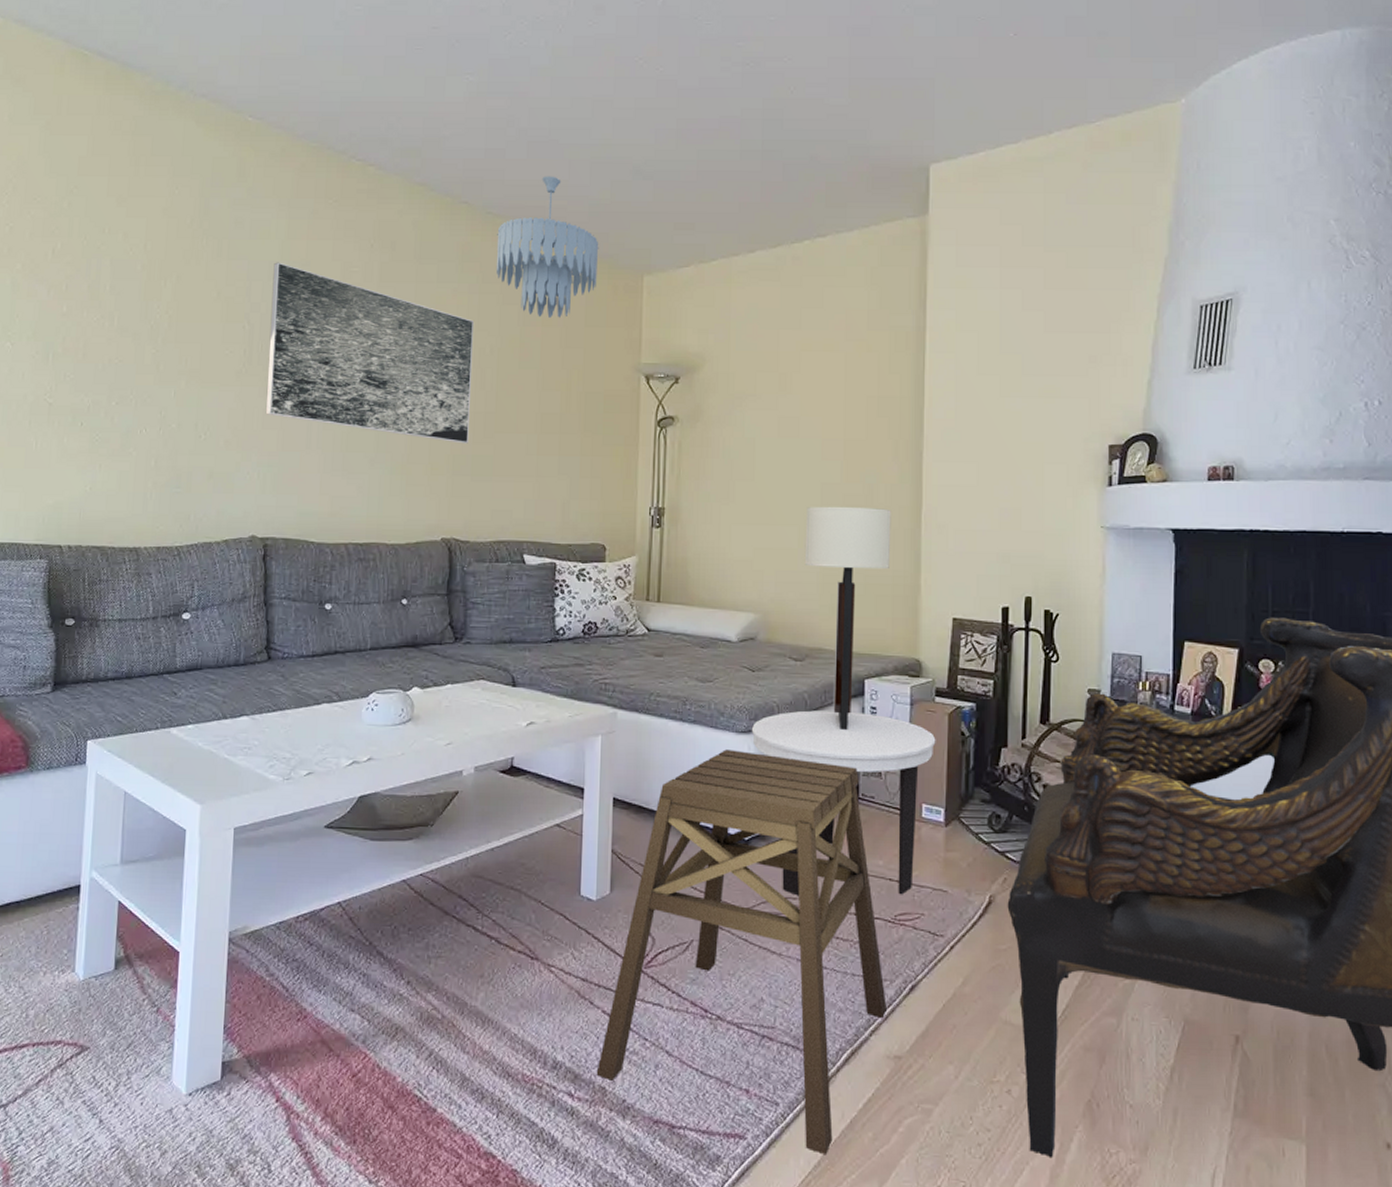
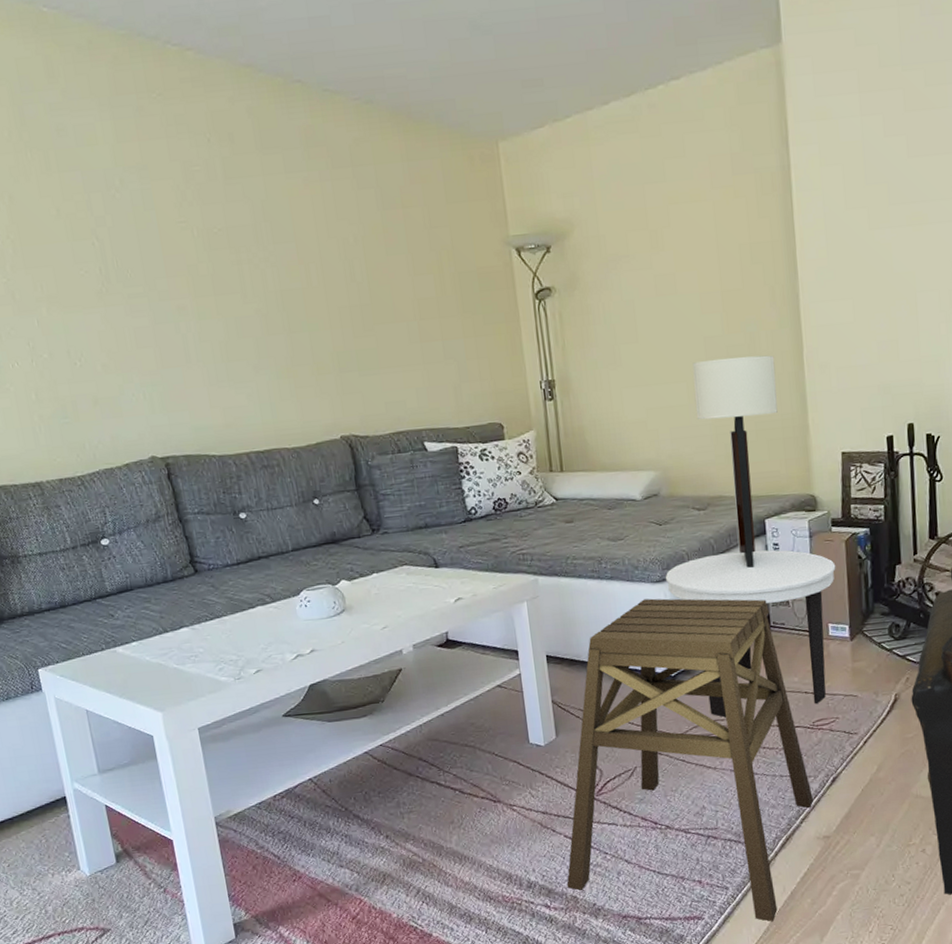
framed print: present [265,262,475,444] -> none [109,169,349,340]
ceiling light fixture: present [496,176,599,319] -> none [338,41,452,199]

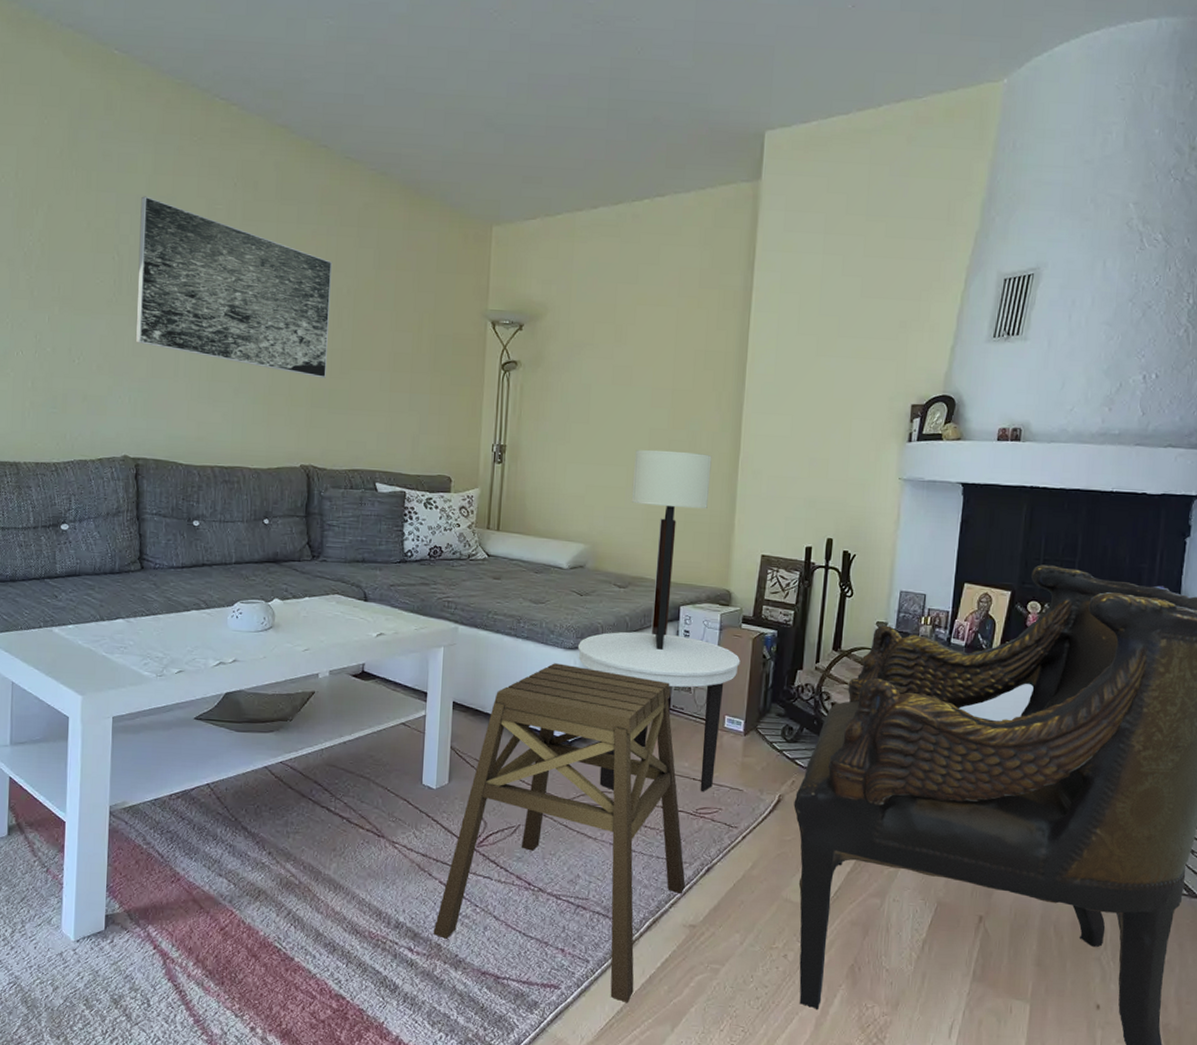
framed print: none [109,169,349,340] -> present [135,196,333,378]

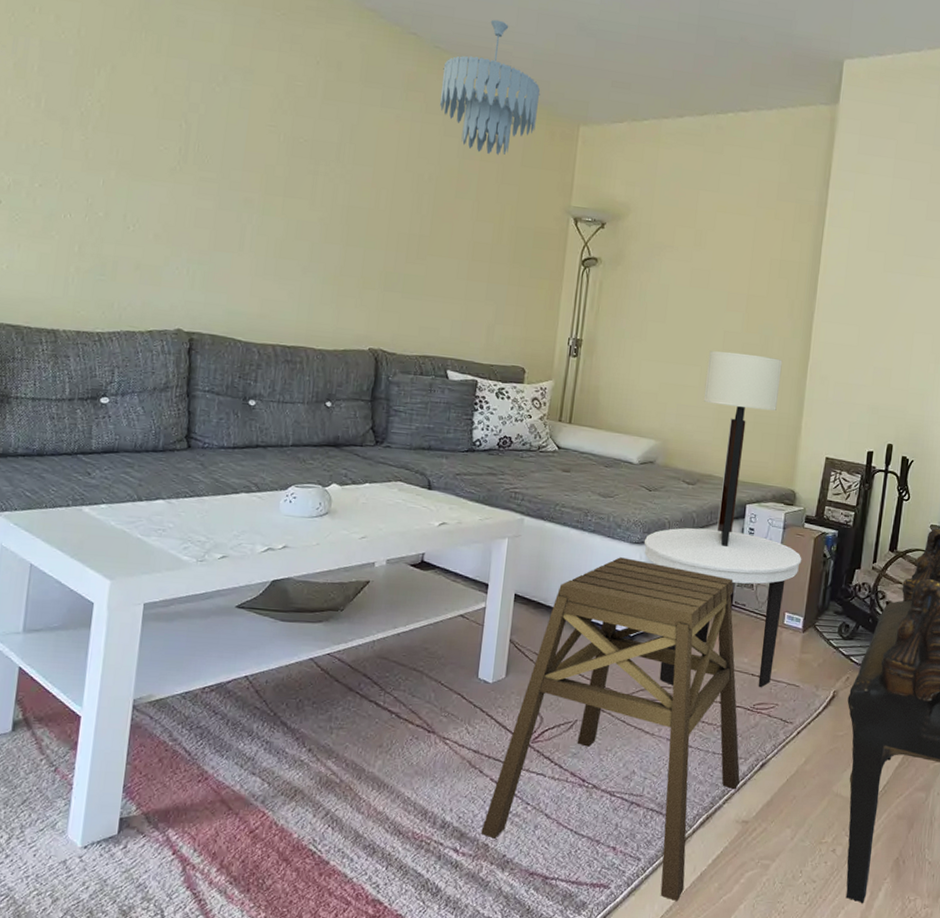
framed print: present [135,196,333,378] -> none [198,66,416,263]
ceiling light fixture: none [353,124,452,264] -> present [439,19,541,155]

